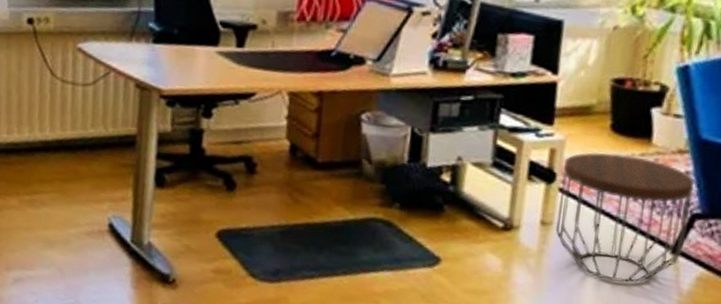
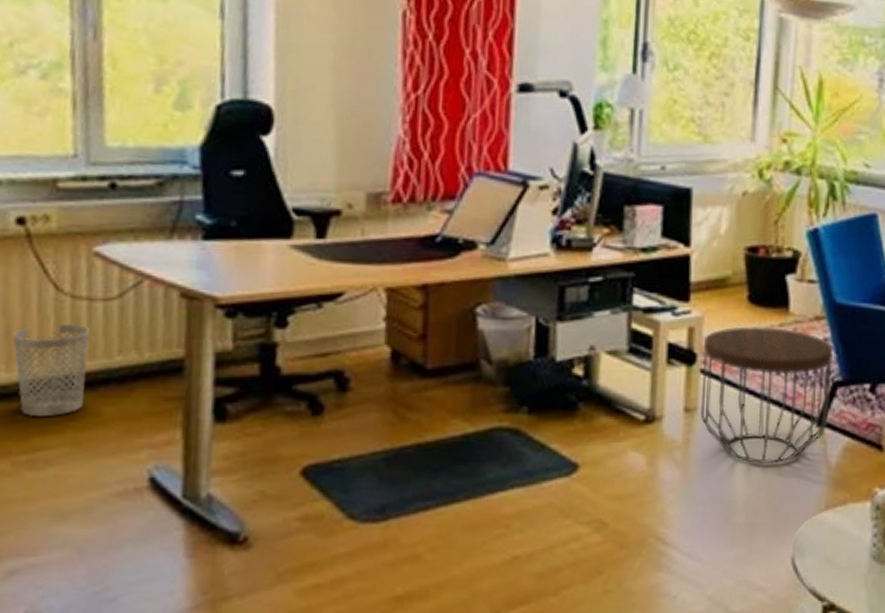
wastebasket: none [22,100,73,170] -> present [12,323,89,416]

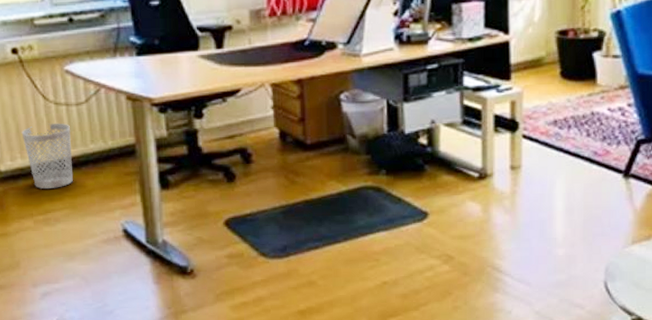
side table: present [700,326,834,465] -> none [524,97,637,209]

